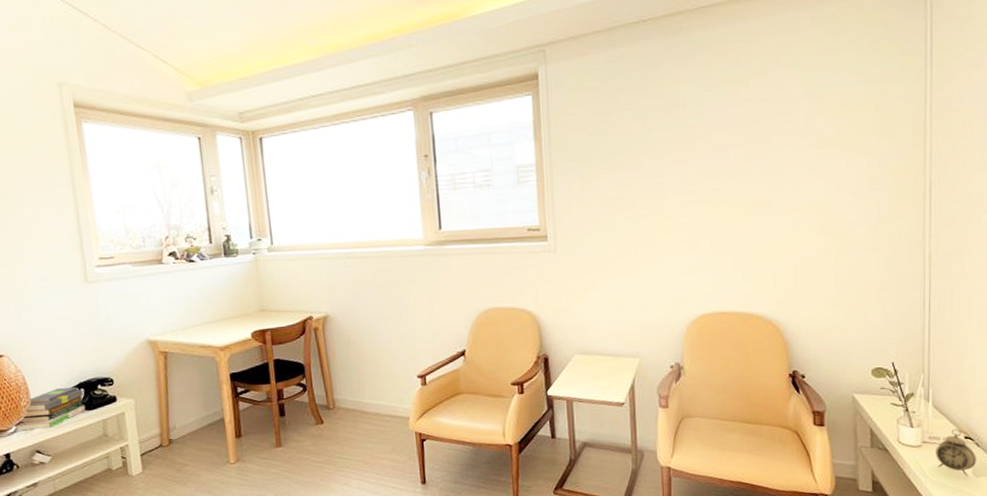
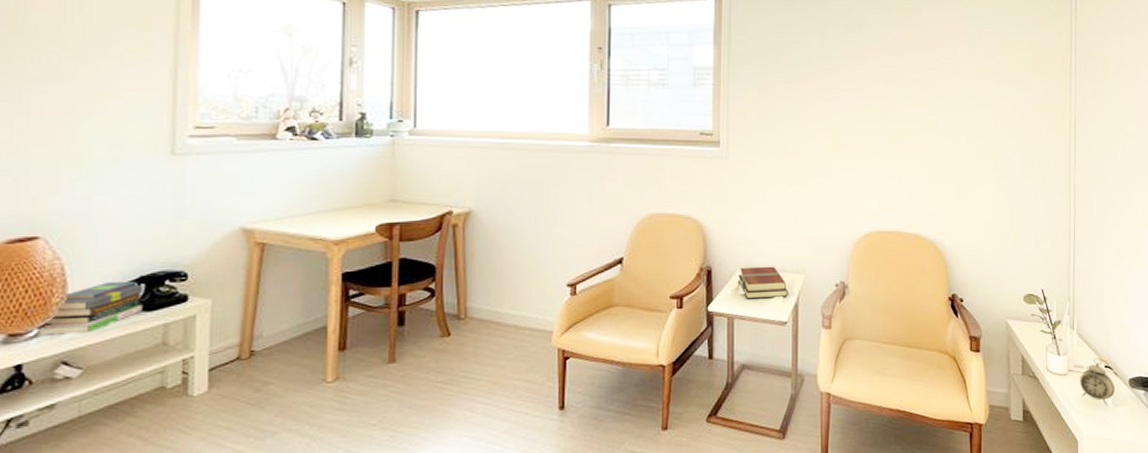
books: none [574,351,624,383] -> present [738,266,788,299]

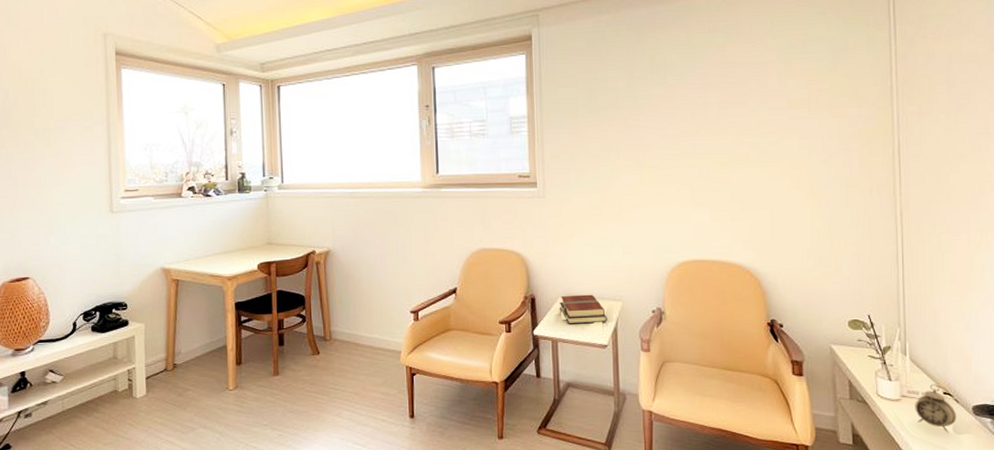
books: present [39,282,143,336] -> none [34,310,99,350]

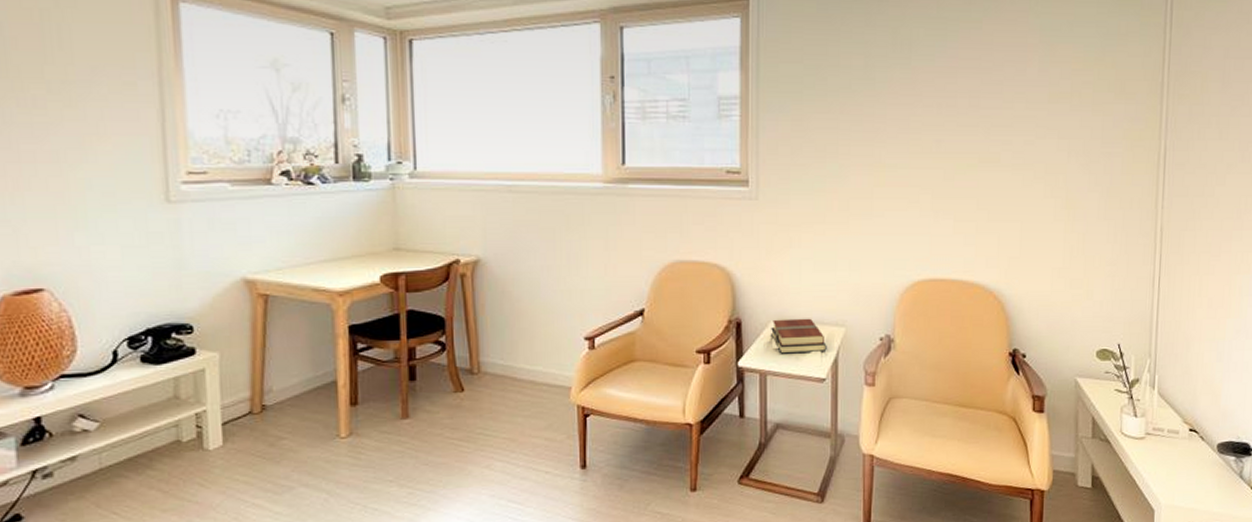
alarm clock: present [915,384,957,434] -> none [1159,420,1201,474]

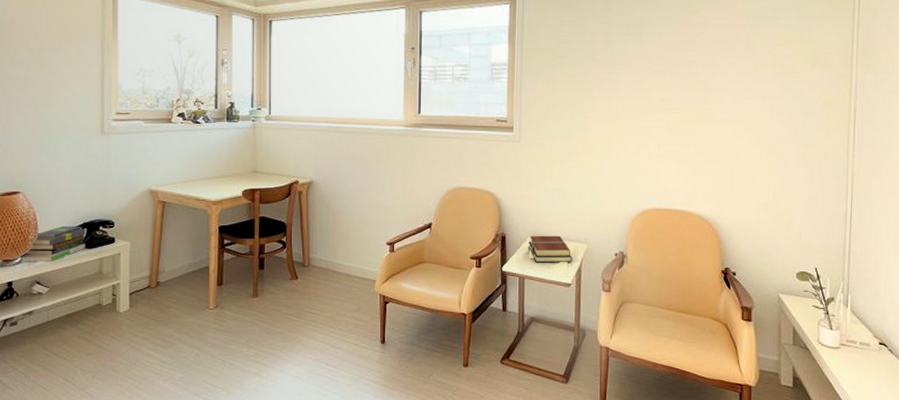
books: none [53,335,152,388] -> present [21,226,86,262]

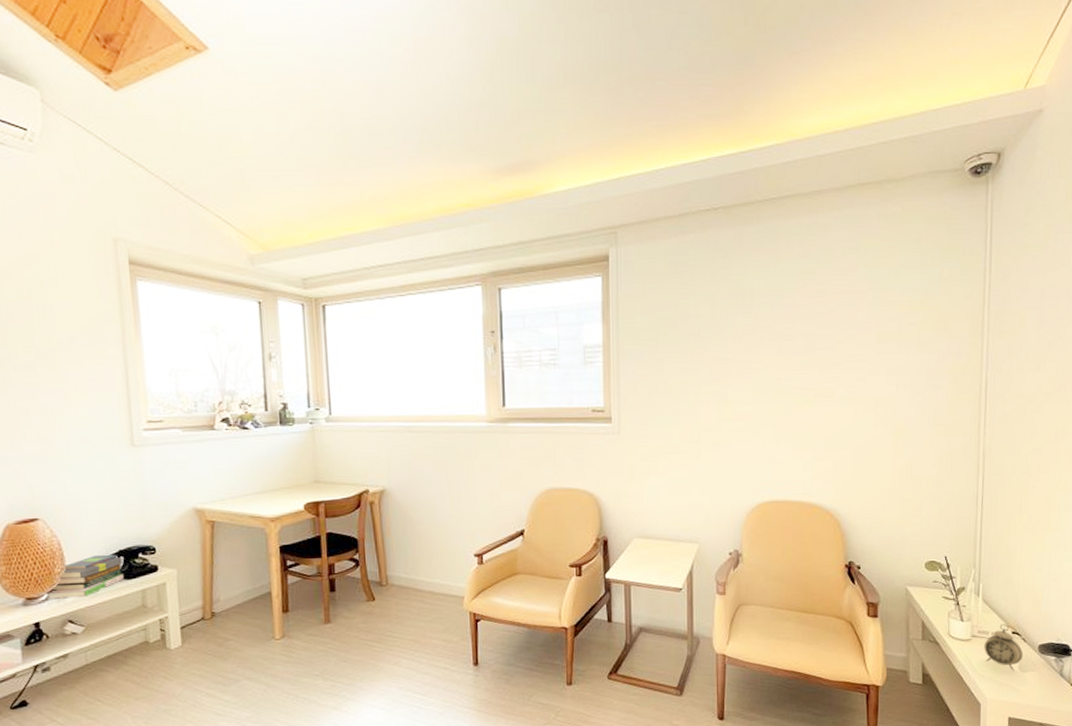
books: present [528,235,572,263] -> none [634,536,683,567]
alarm clock: none [852,335,890,381] -> present [984,624,1024,672]

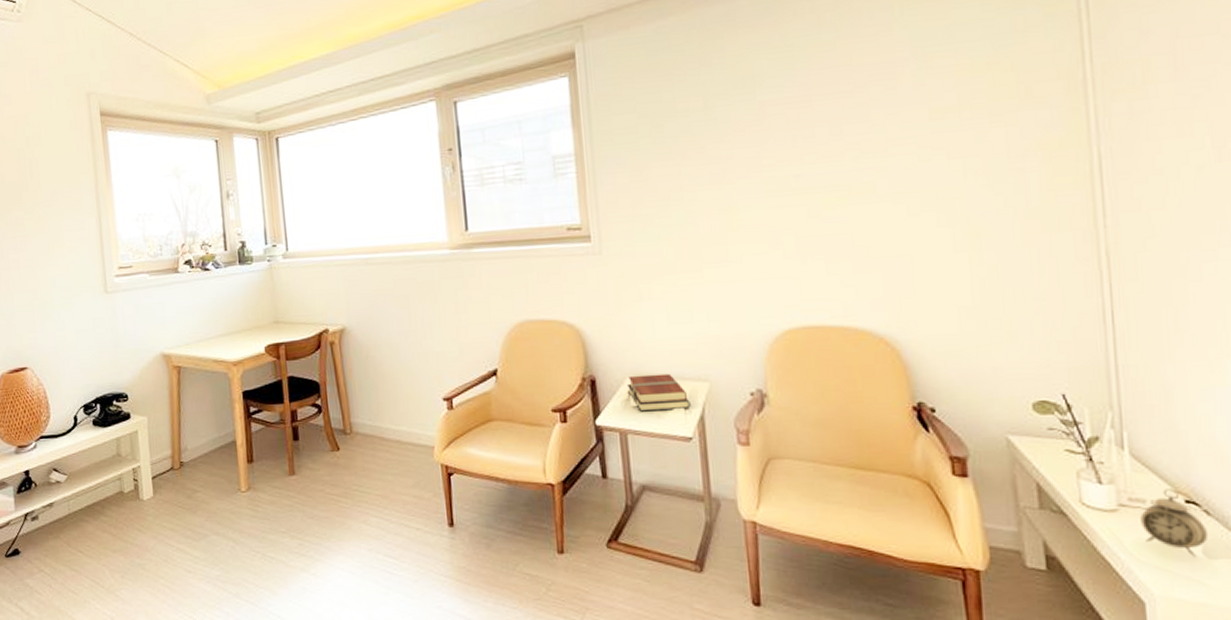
books: present [48,555,124,599] -> none [36,403,101,447]
books: none [634,536,683,567] -> present [627,373,691,412]

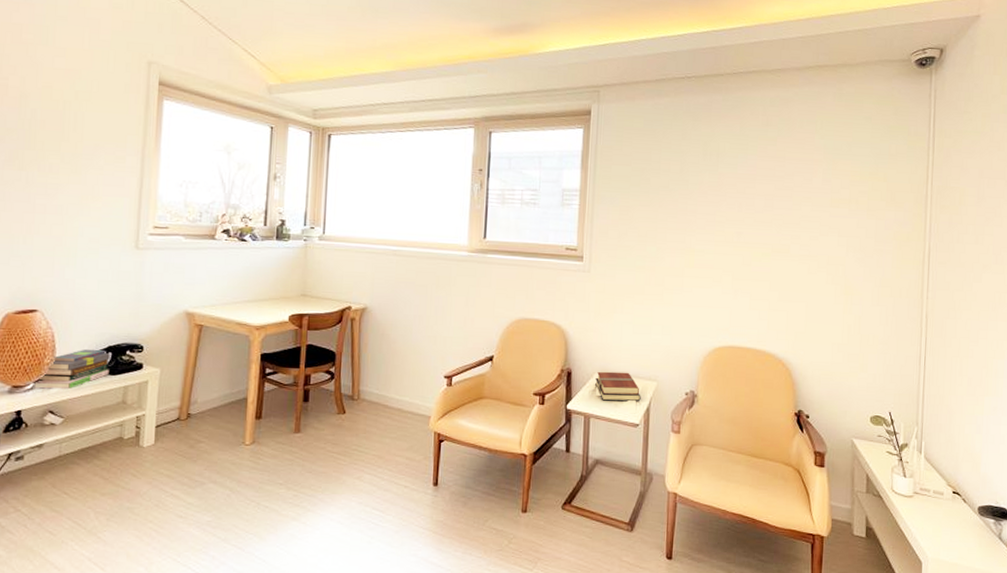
books: none [36,403,101,447] -> present [34,350,110,389]
alarm clock: present [1140,489,1209,558] -> none [926,483,964,532]

